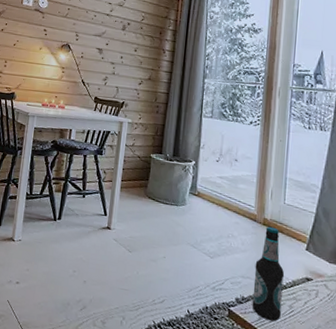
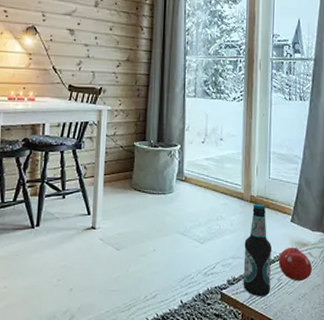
fruit: none [290,275,328,313] -> present [278,247,312,282]

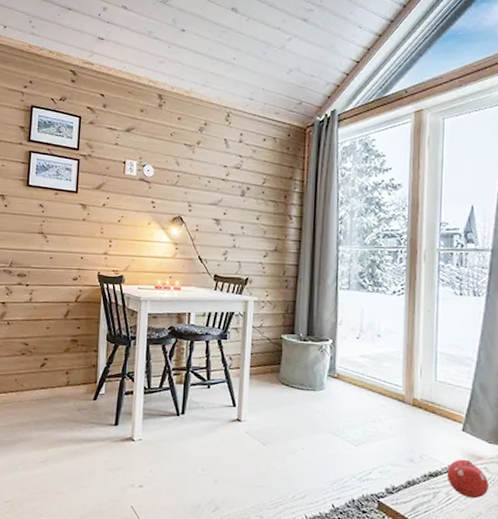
bottle: present [243,203,273,297] -> none [404,407,440,512]

